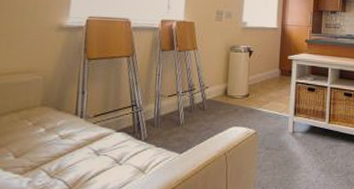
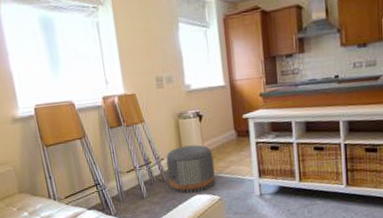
pouf: none [209,77,256,124] -> present [166,144,216,194]

